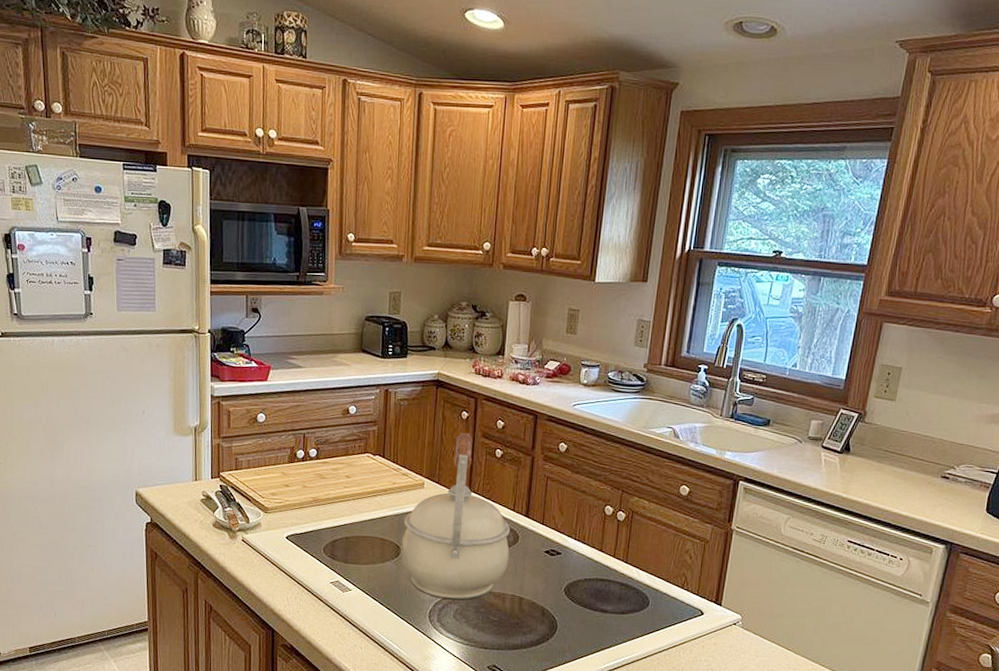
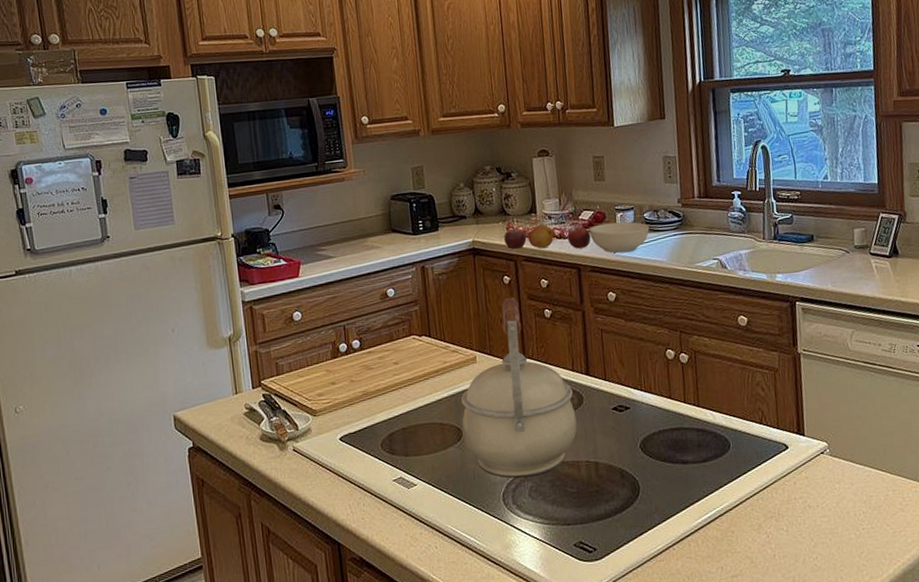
fruit: none [469,364,491,387] -> present [504,226,527,249]
fruit: none [491,367,517,391] -> present [527,224,554,249]
fruit: none [530,375,553,397] -> present [567,226,591,249]
bowl: none [552,376,611,408] -> present [589,222,650,254]

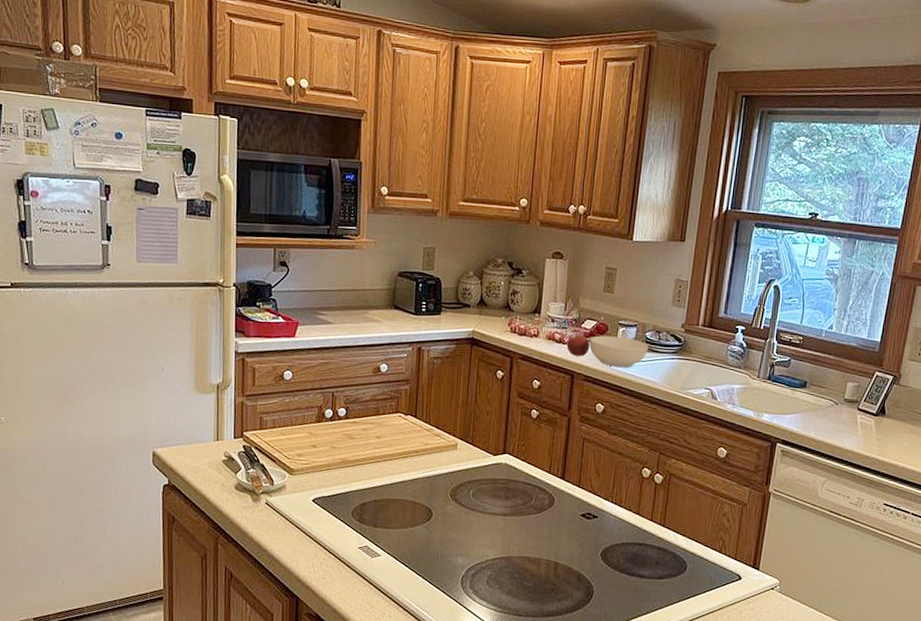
kettle: present [461,297,578,479] -> none [431,392,546,567]
fruit: present [504,226,527,249] -> none [504,322,527,346]
fruit: present [527,224,554,249] -> none [527,325,554,350]

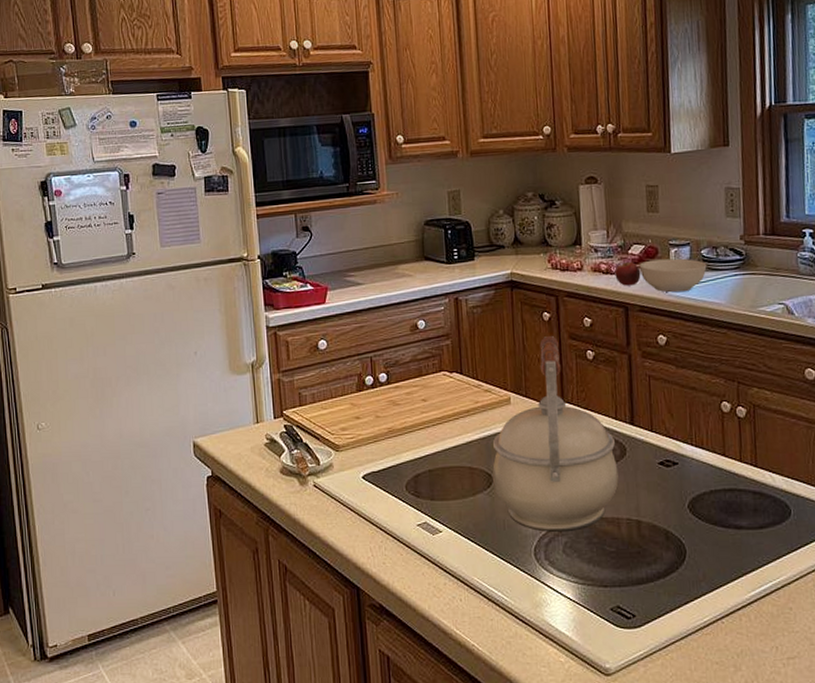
kettle: none [431,392,546,567] -> present [491,335,619,533]

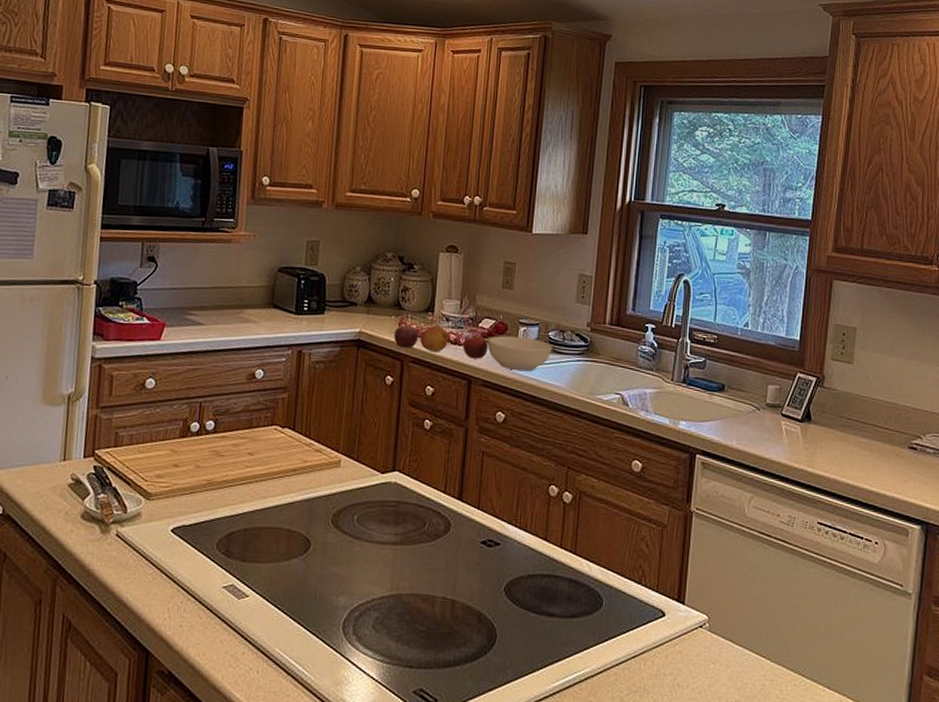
kettle: present [491,335,619,533] -> none [309,400,441,607]
fruit: none [545,258,570,283] -> present [394,322,419,348]
fruit: none [571,257,600,284] -> present [420,325,449,353]

